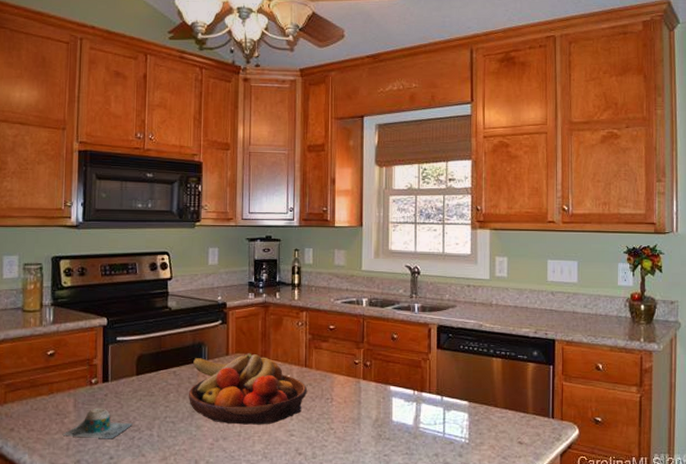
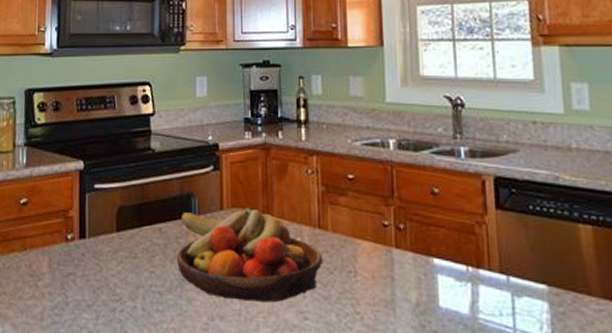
mug: present [62,408,133,439] -> none [36,270,113,310]

